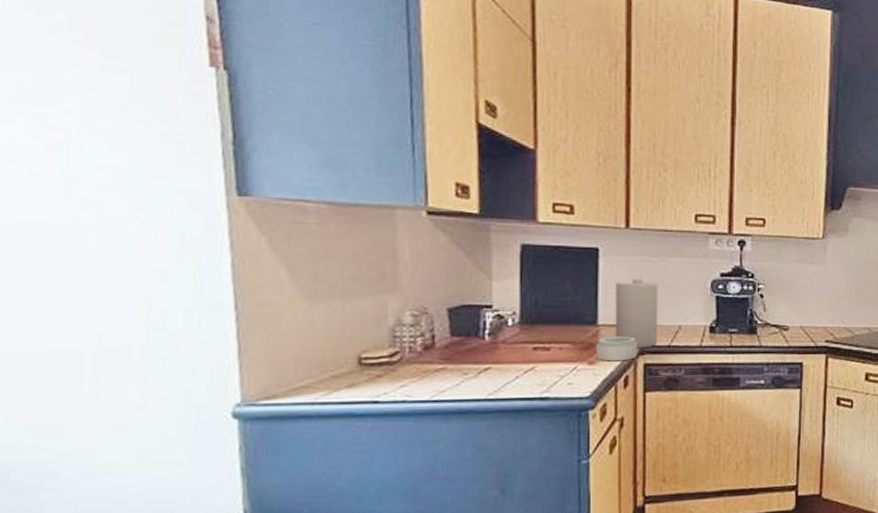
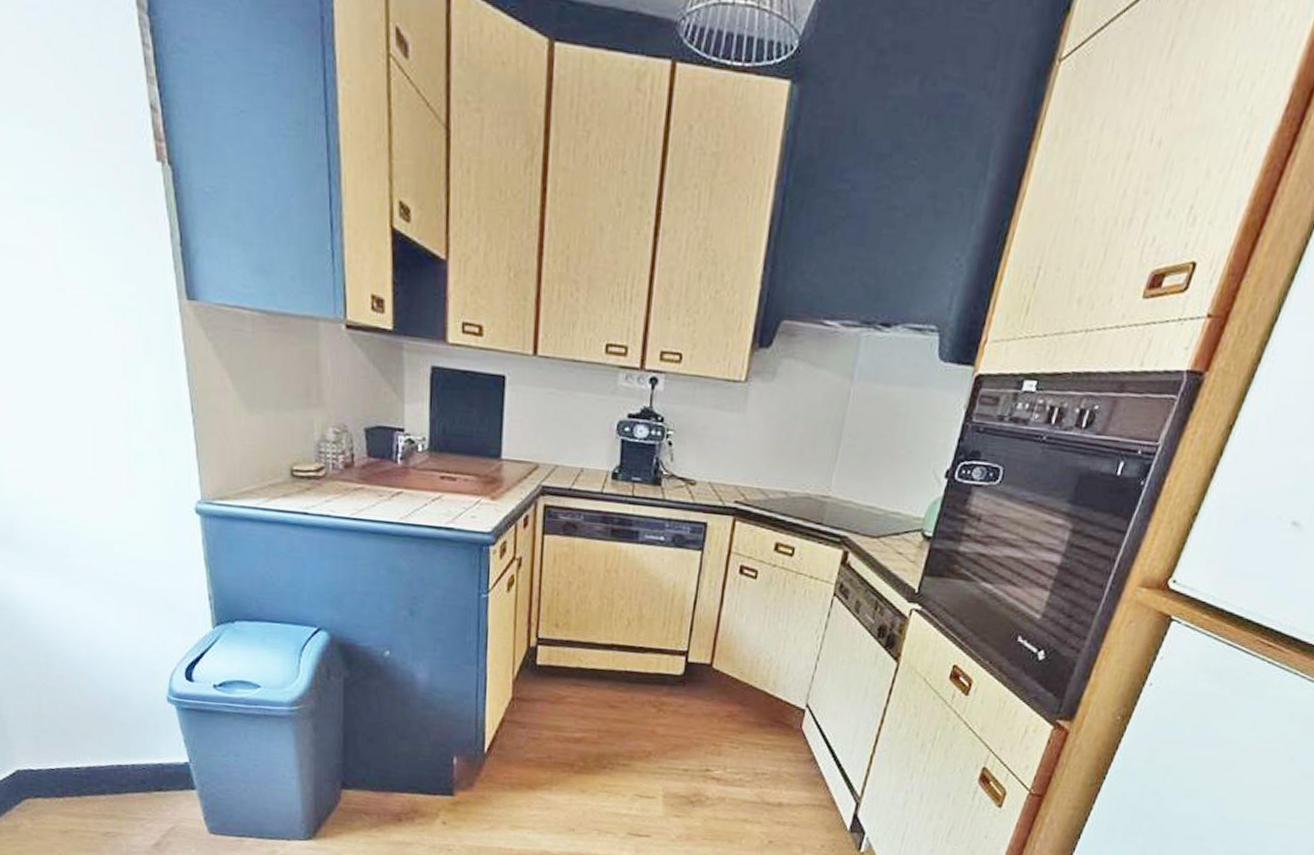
jar: present [595,336,637,362] -> none [498,472,539,500]
paper towel holder: present [615,279,658,349] -> none [517,412,563,489]

